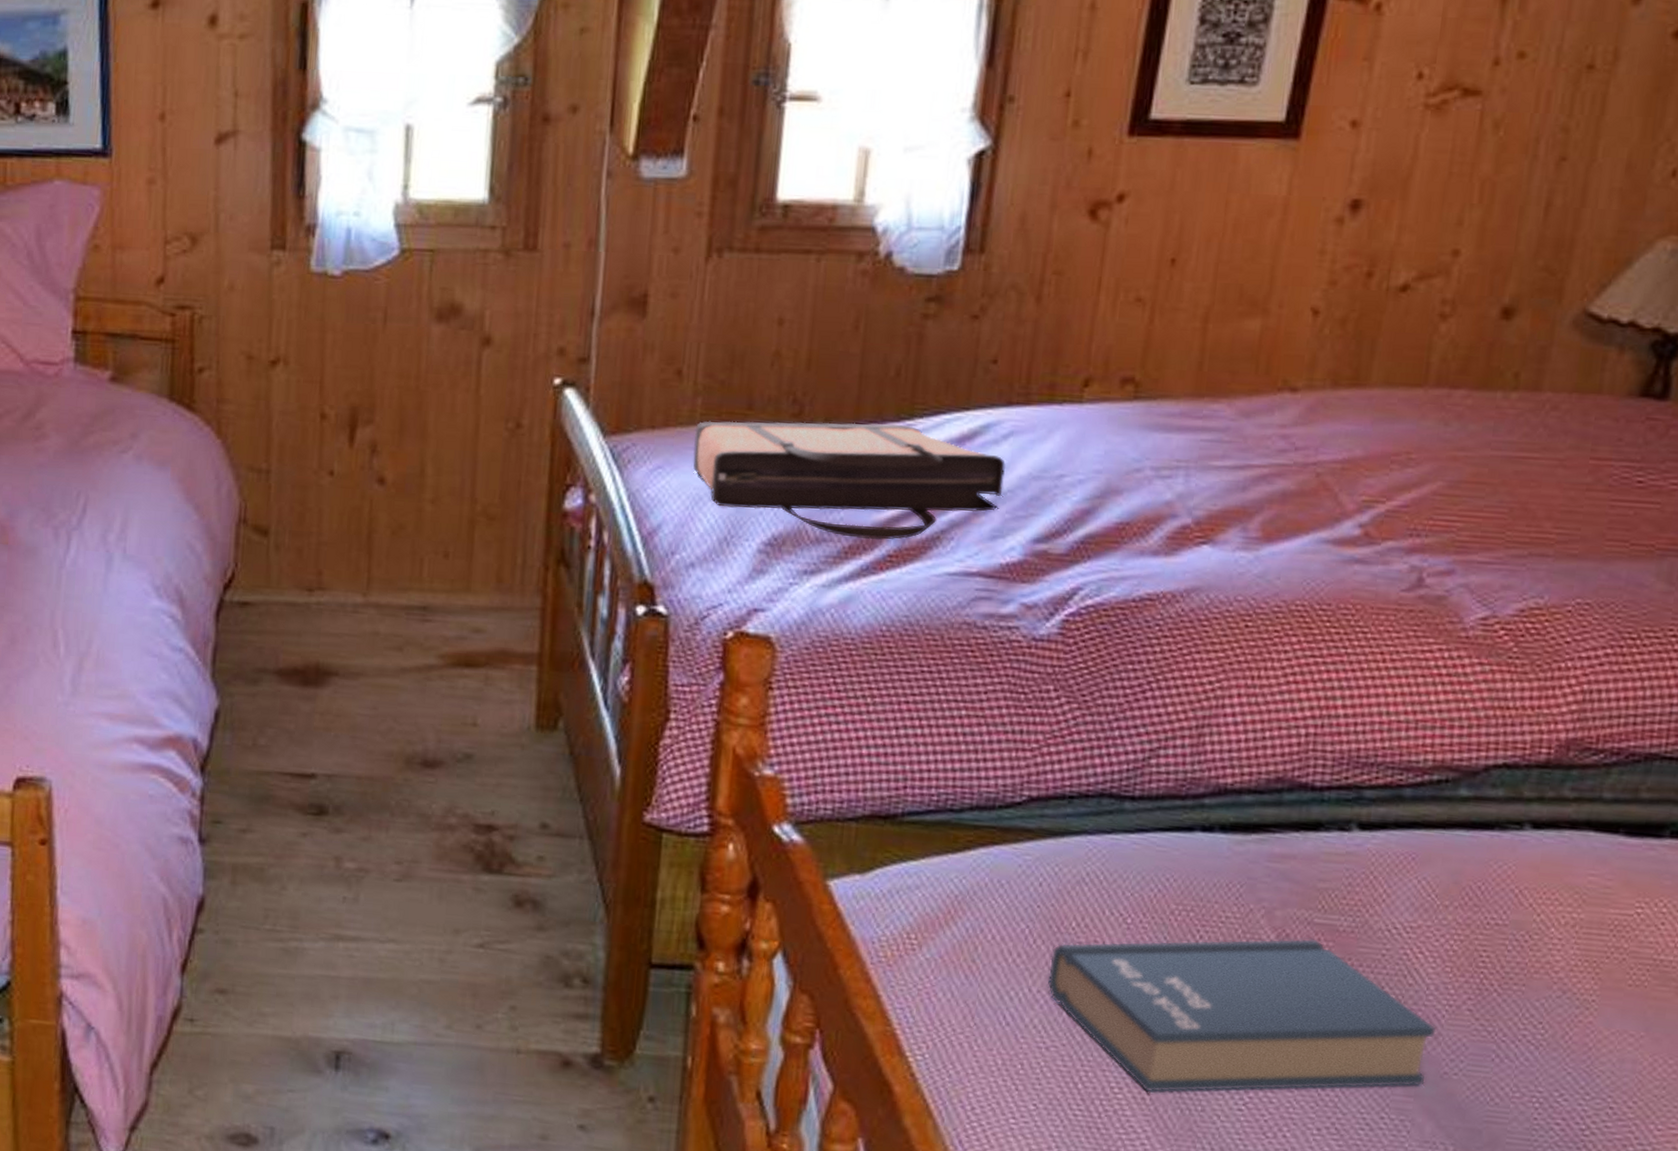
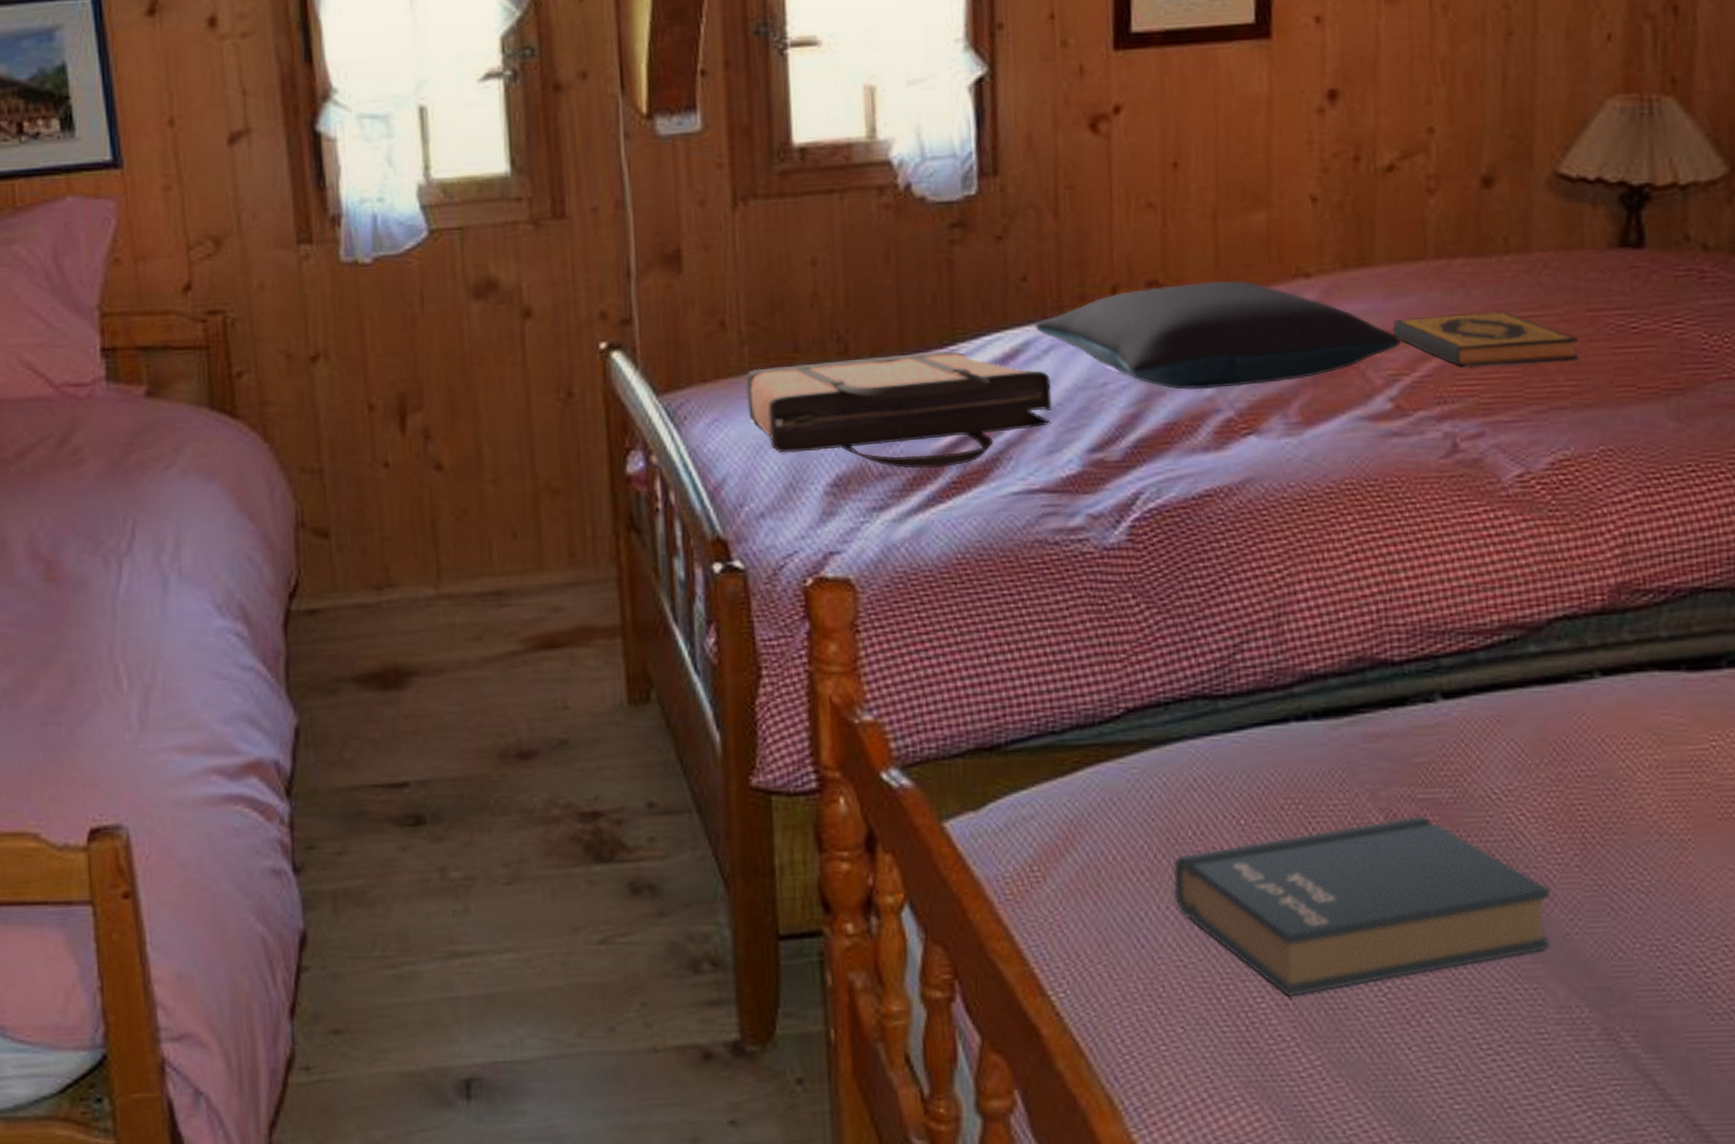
pillow: none [998,384,1382,495] -> present [1035,280,1401,390]
hardback book: none [1375,445,1575,508] -> present [1392,312,1578,366]

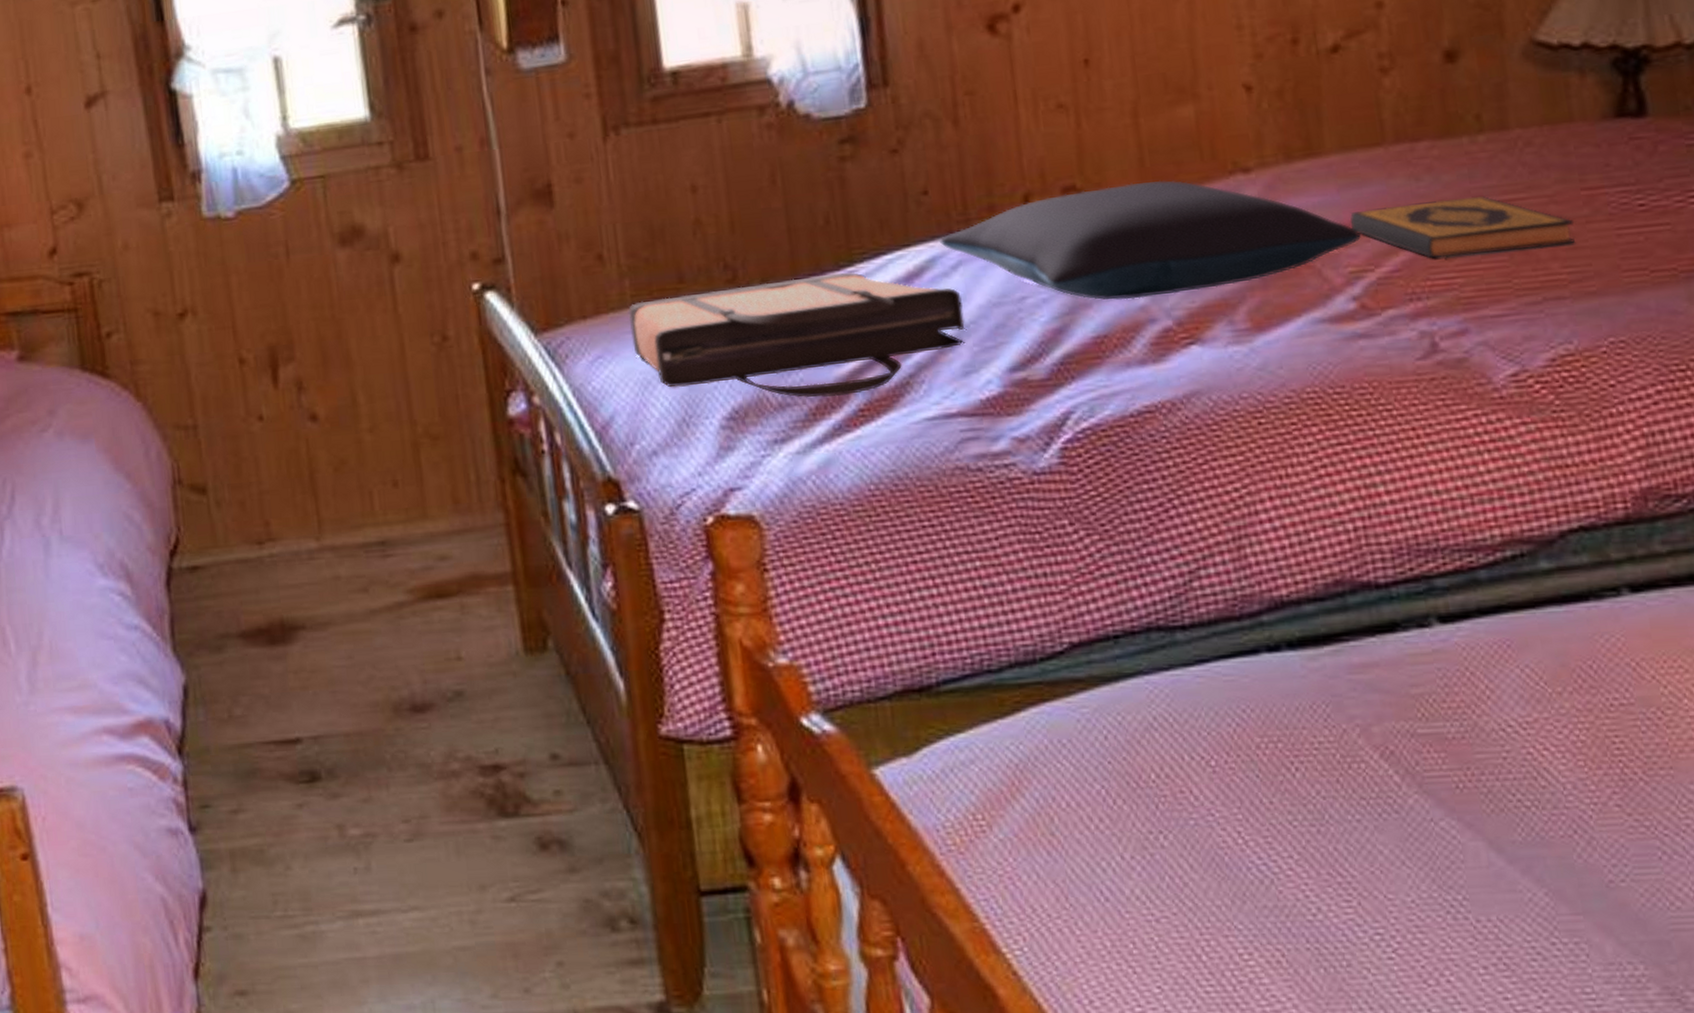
book: present [1173,815,1551,997] -> none [1136,752,1591,953]

